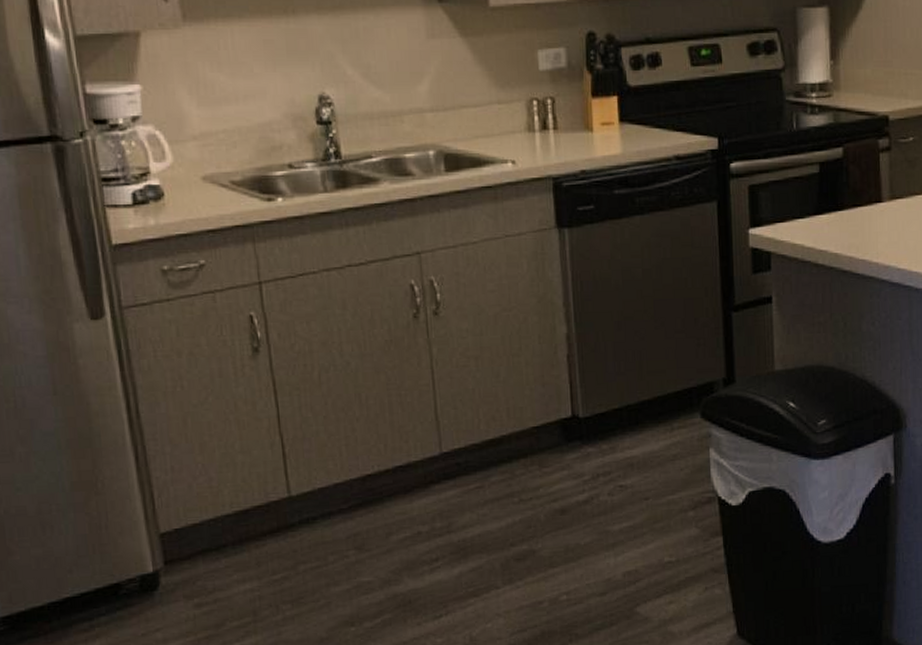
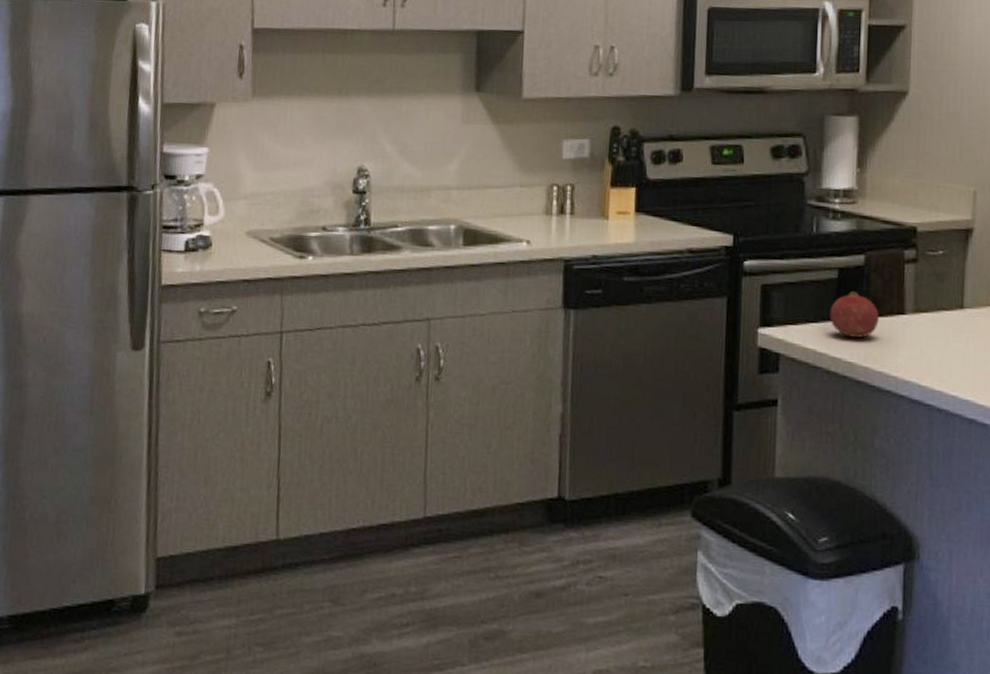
fruit: none [814,185,859,229] -> present [829,292,879,338]

